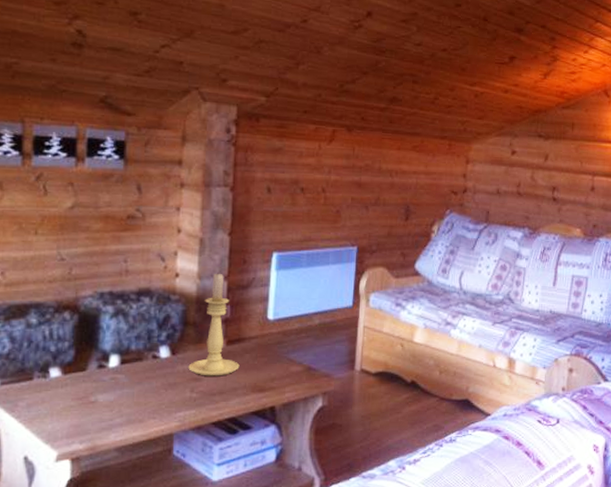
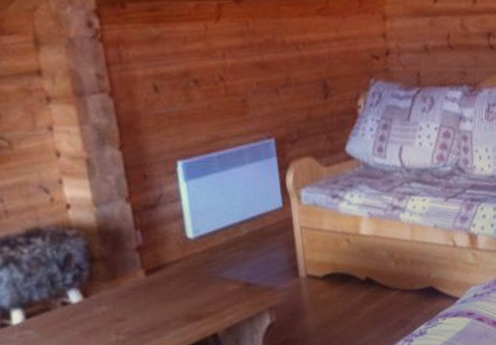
candle holder: present [188,273,240,376] -> none [106,195,167,315]

